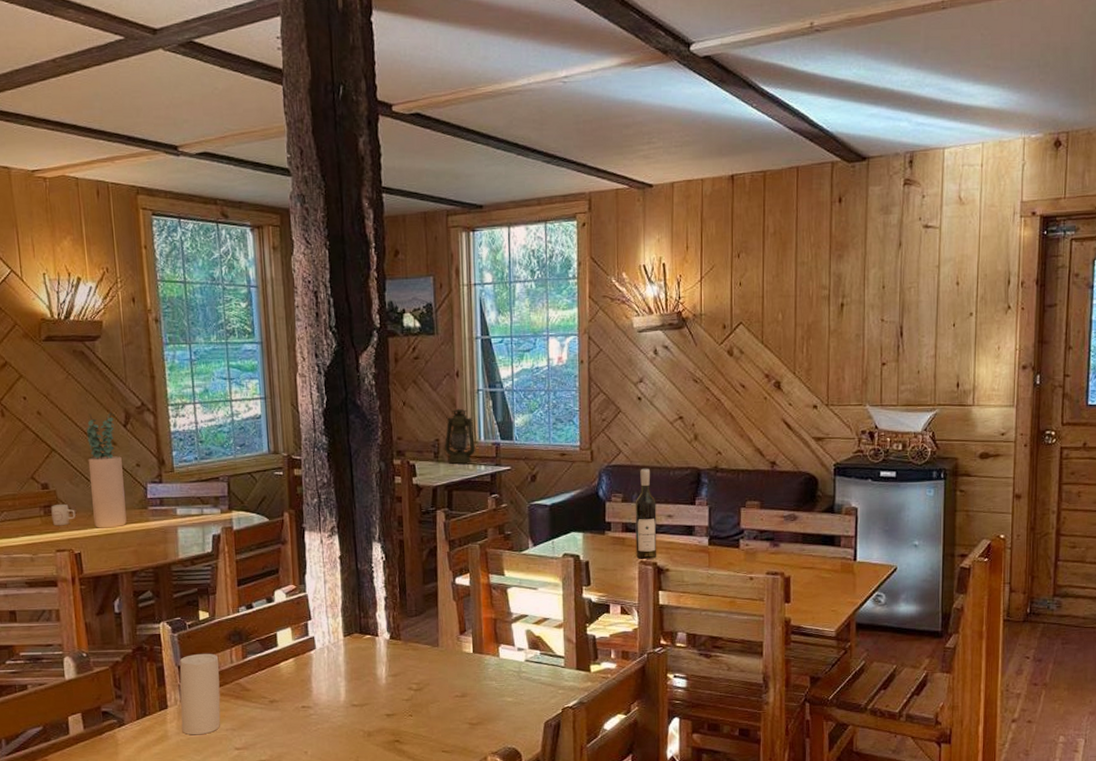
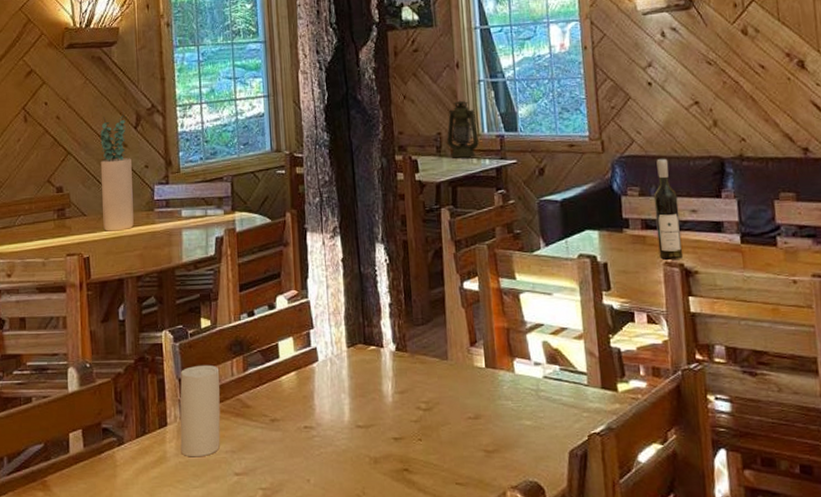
mug: present [51,504,76,526] -> none [64,207,86,230]

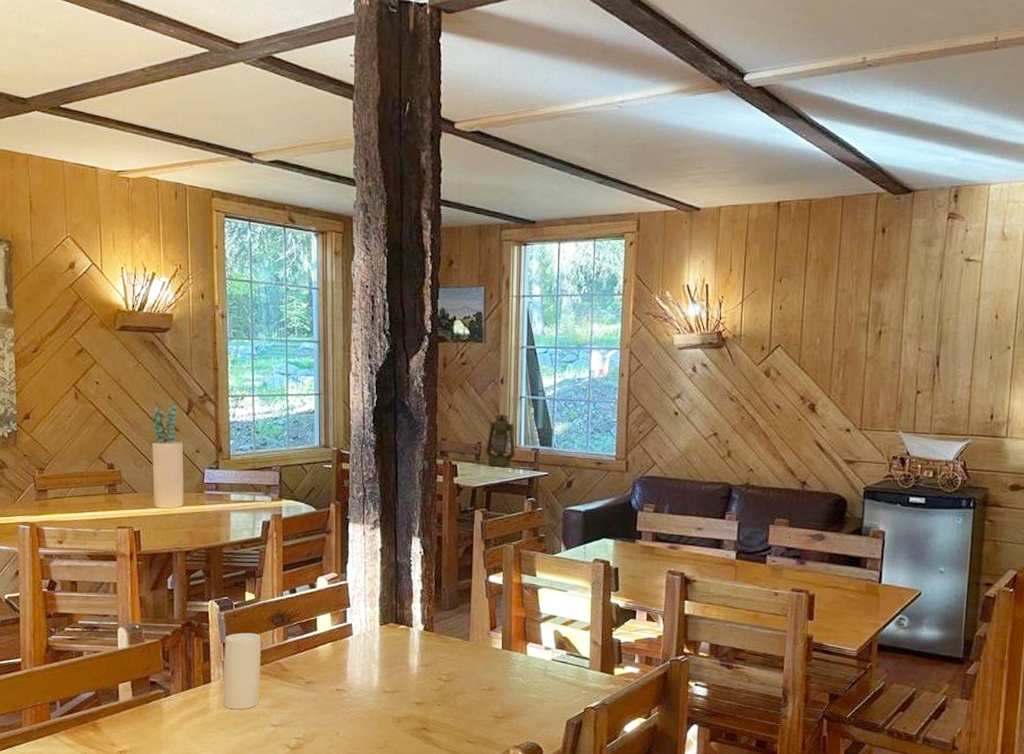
bottle: present [653,158,684,260] -> none [664,481,687,569]

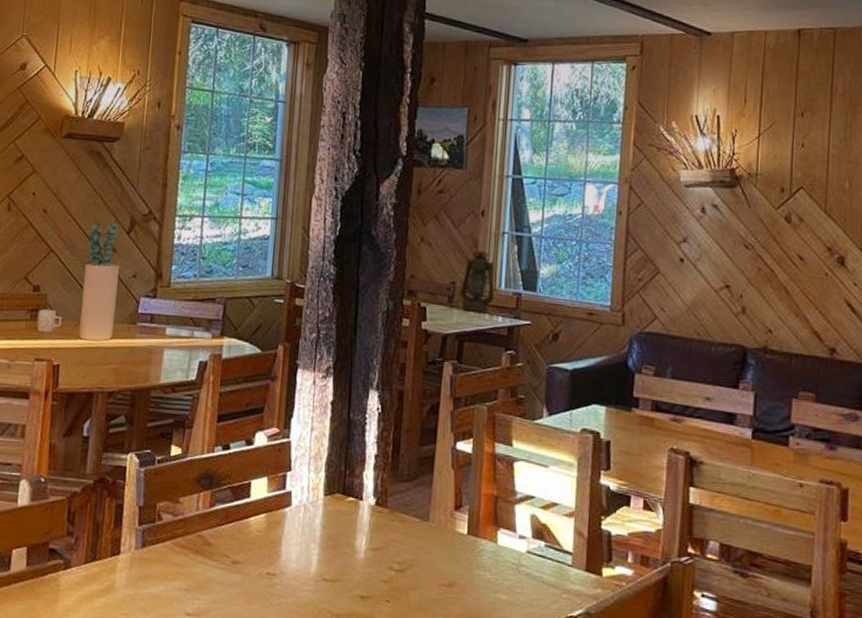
mug: none [115,484,137,505] -> present [37,309,62,333]
candle: present [223,632,262,710] -> none [131,494,184,592]

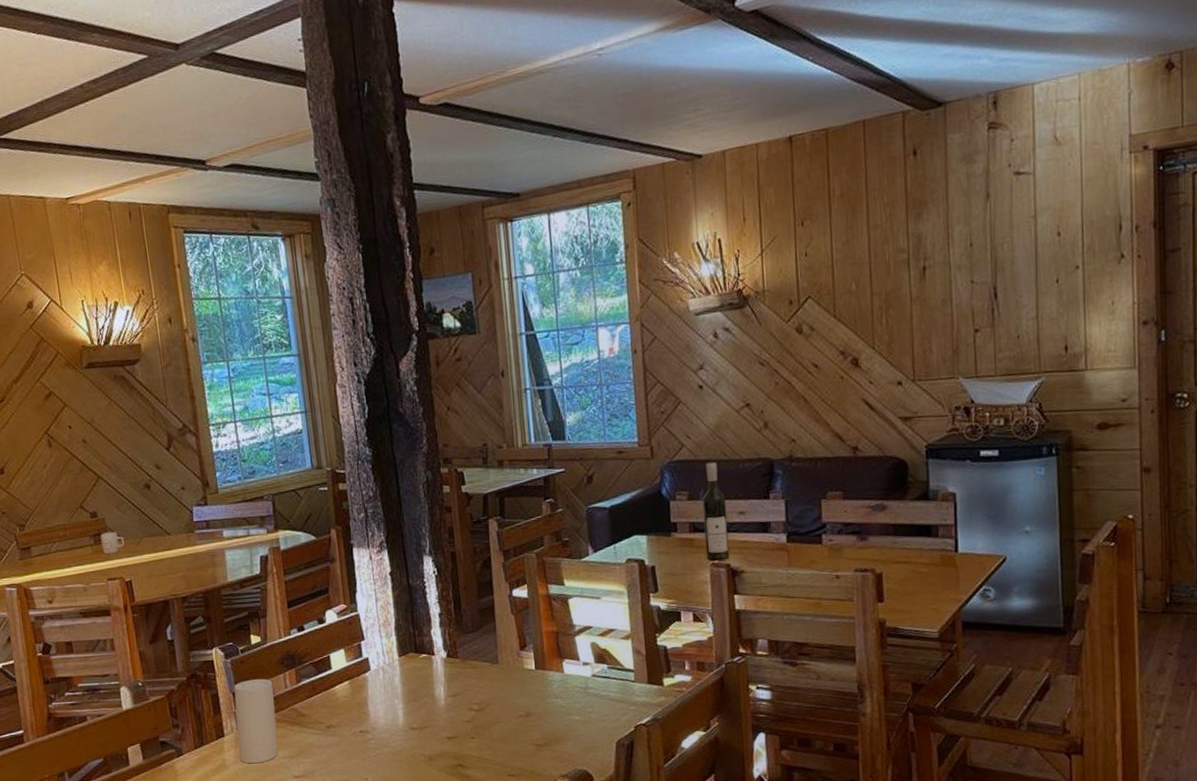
vase: present [79,212,121,342] -> none [131,430,175,555]
candle: none [131,494,184,592] -> present [234,678,278,764]
lantern: present [461,250,498,313] -> none [493,410,529,469]
bottle: none [666,339,693,447] -> present [702,461,730,561]

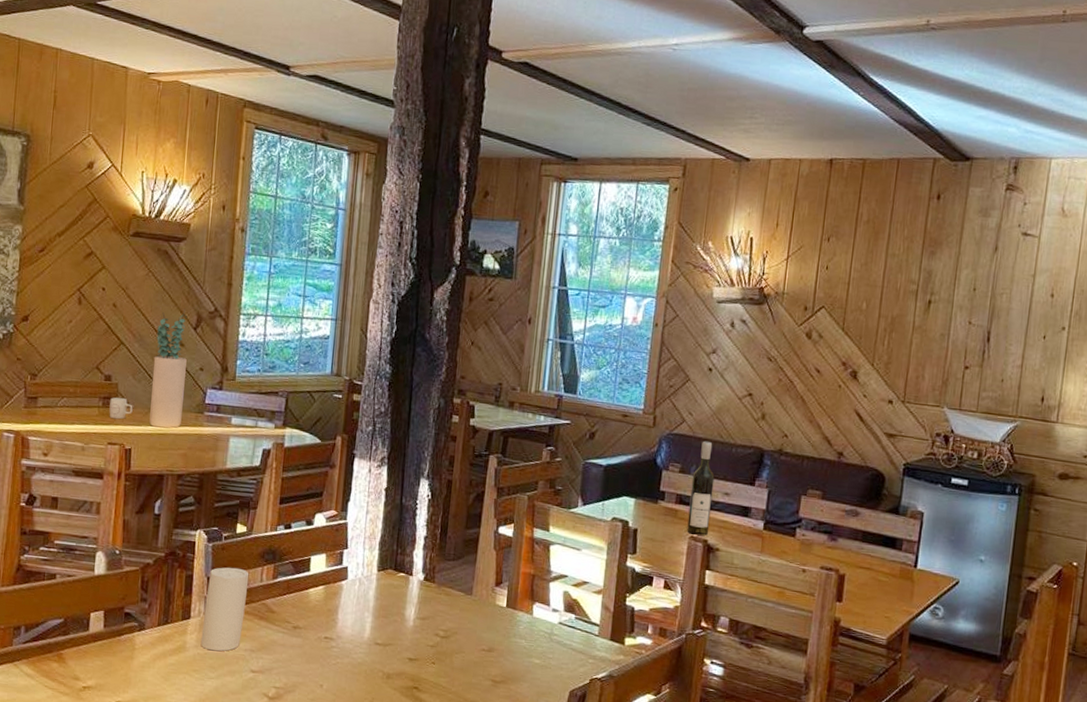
vase: none [131,430,175,555] -> present [149,308,188,429]

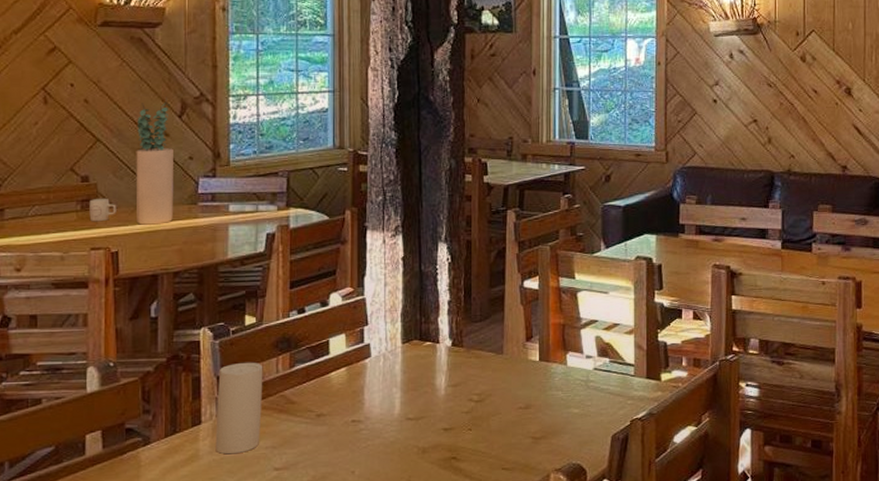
bottle: present [687,440,715,536] -> none [709,170,731,262]

